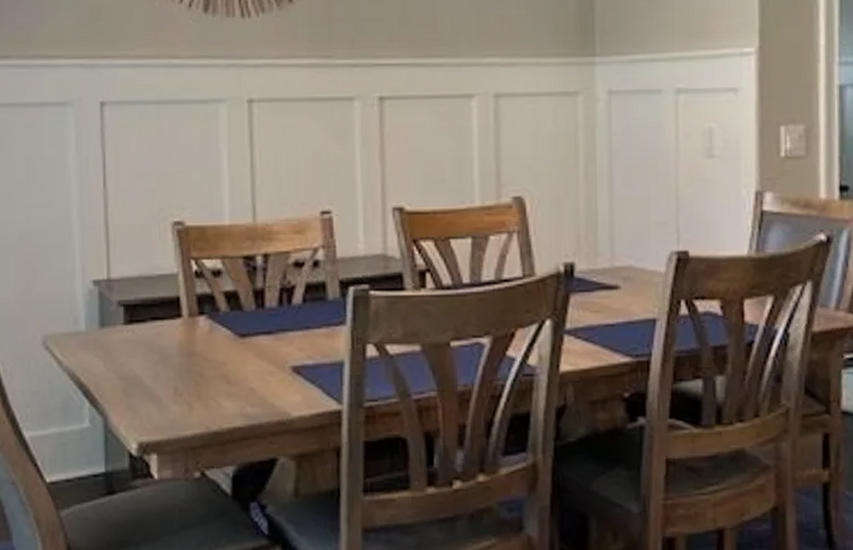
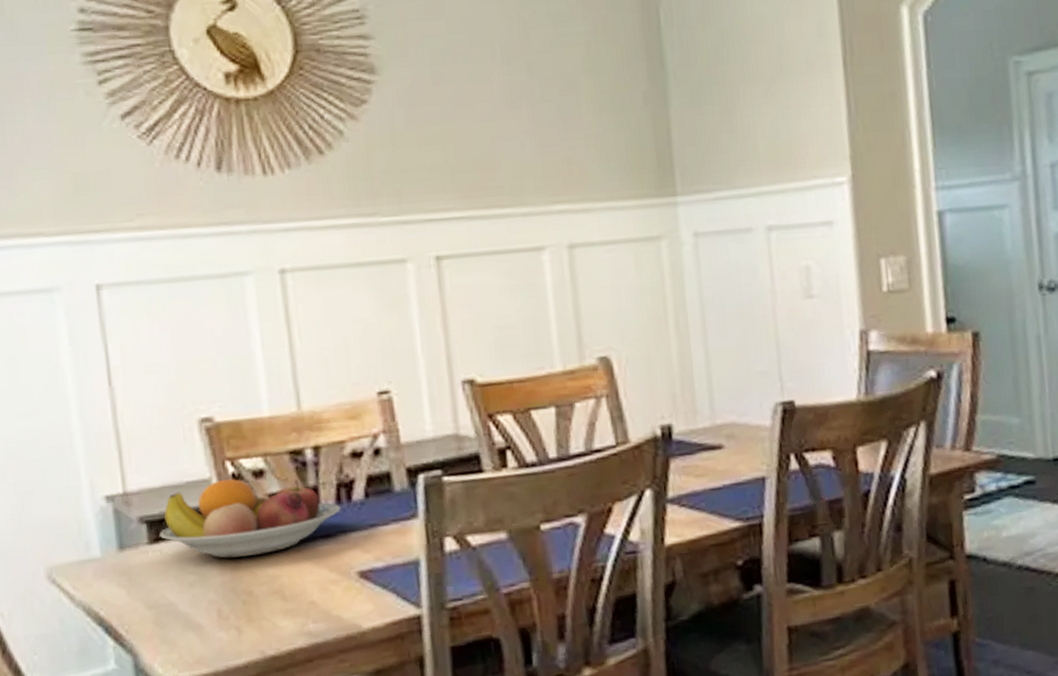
fruit bowl: none [133,276,281,344] -> present [159,479,341,559]

